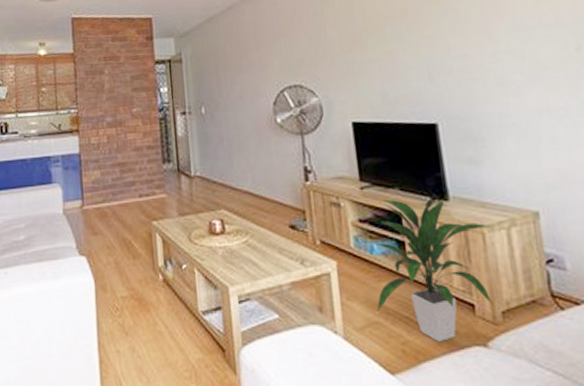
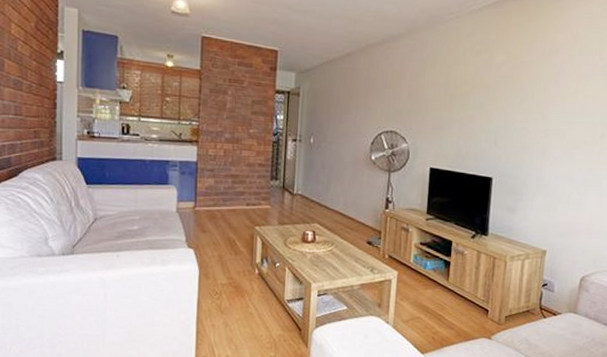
indoor plant: present [374,196,492,341] -> none [420,229,512,333]

